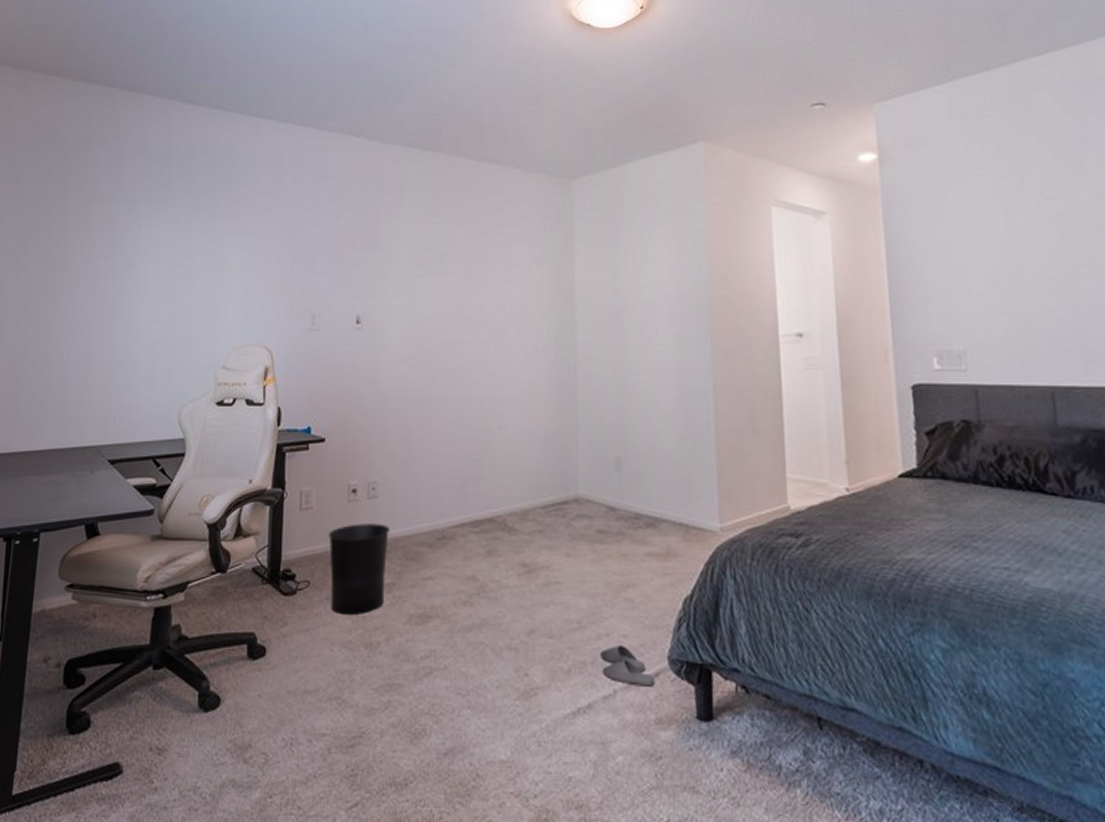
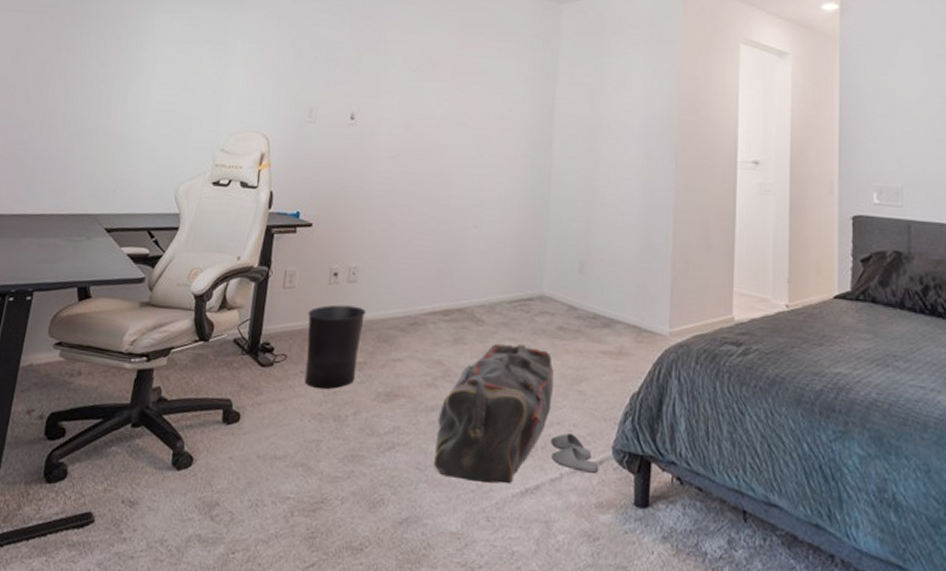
duffel bag: none [476,551,598,705] -> present [434,343,554,483]

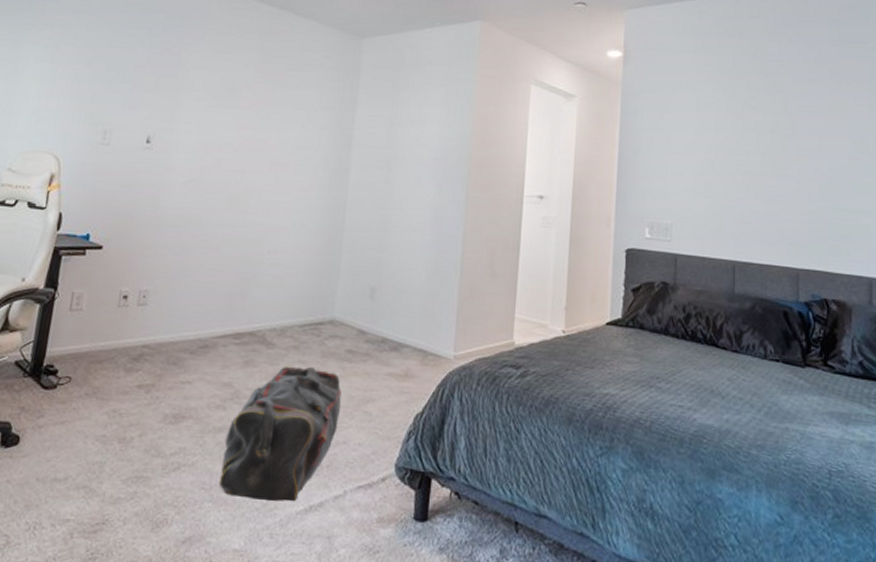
waste bin: present [304,304,367,389] -> none [89,327,156,411]
slippers: present [551,433,599,473] -> none [336,452,382,490]

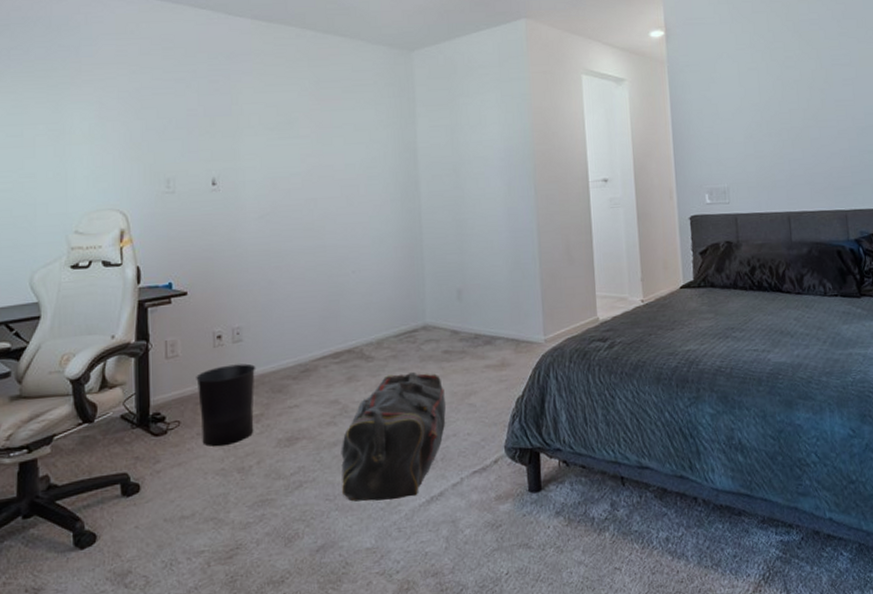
waste bin: none [89,327,156,411] -> present [196,363,256,446]

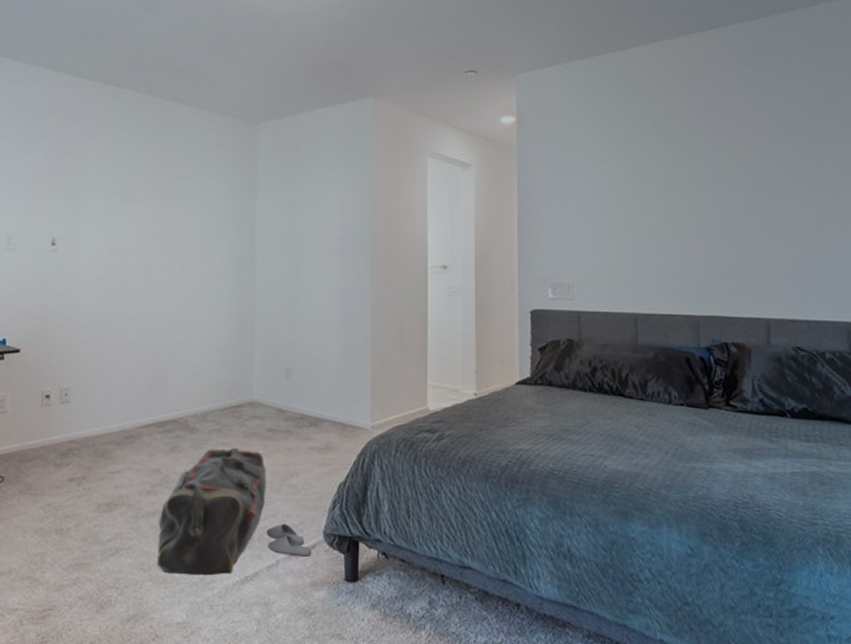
waste bin: present [196,363,256,446] -> none [22,425,82,505]
slippers: none [449,442,495,472] -> present [267,524,312,557]

